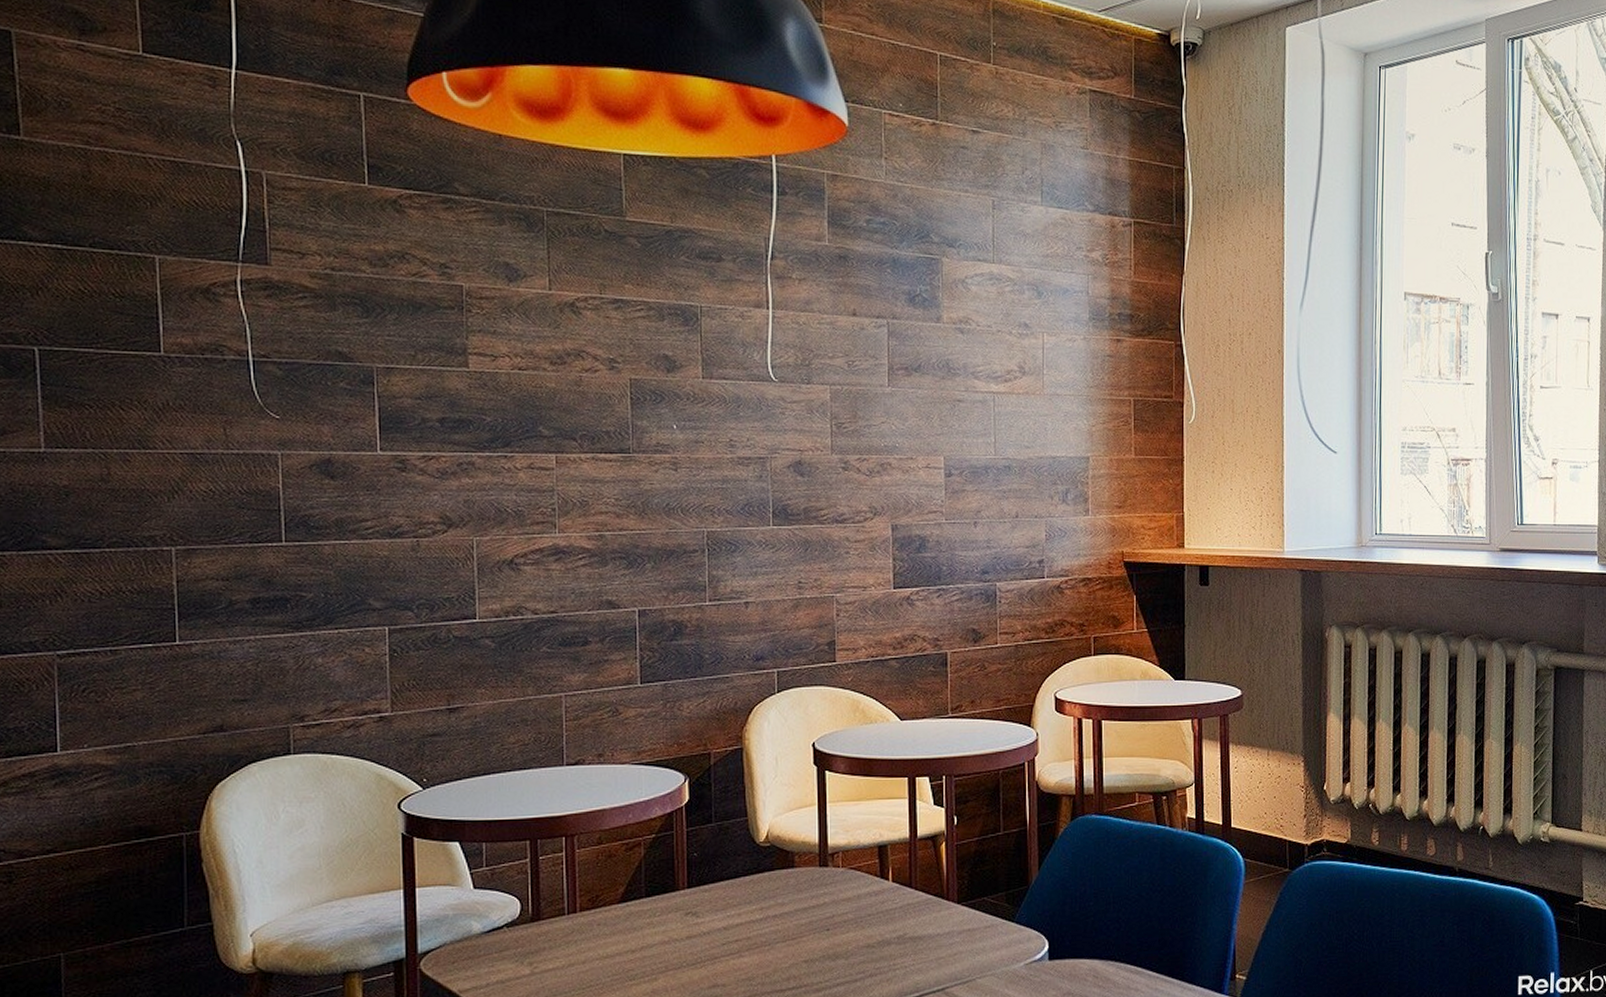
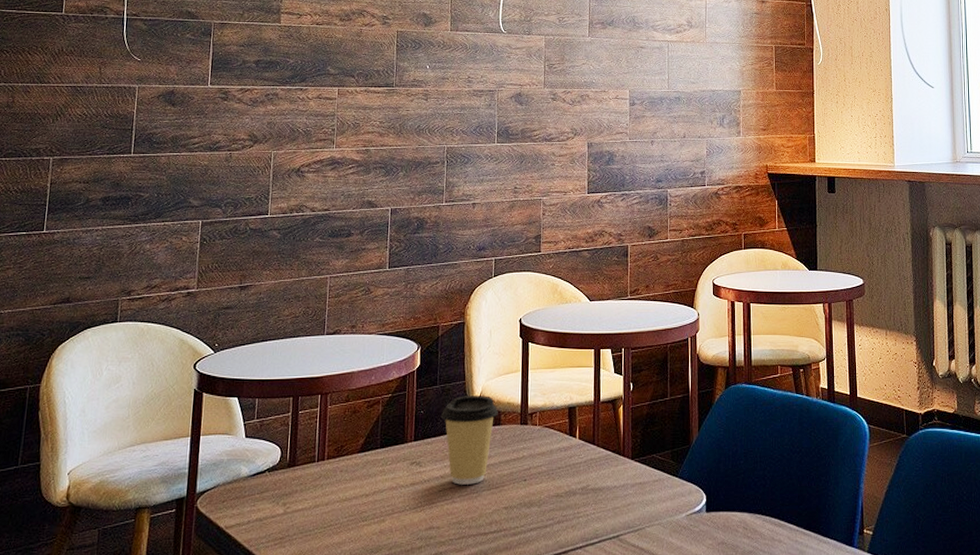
coffee cup: none [719,834,791,937] -> present [440,396,498,485]

